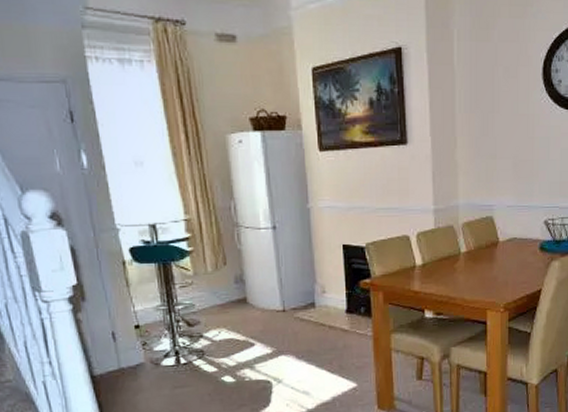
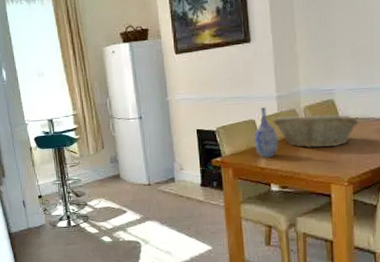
vase: none [409,222,435,280] -> present [254,107,279,158]
fruit basket: none [429,232,517,270] -> present [273,114,359,148]

